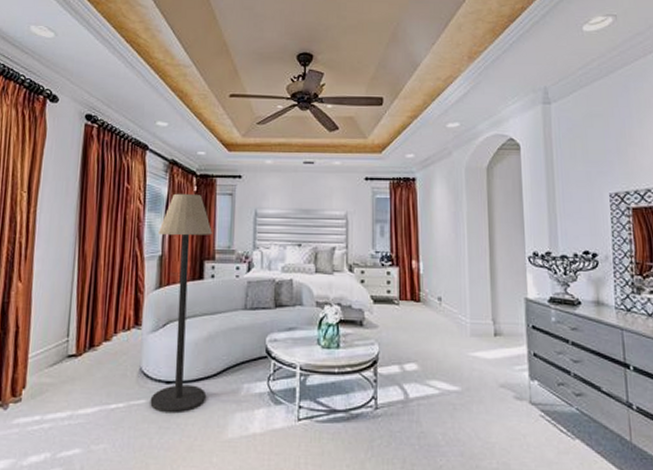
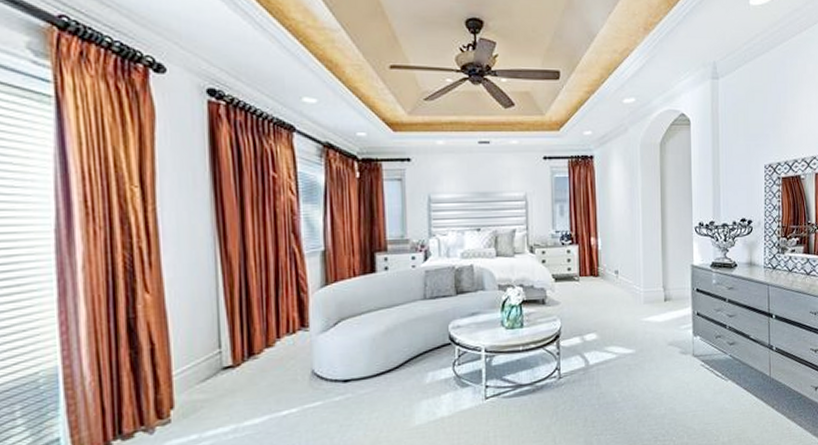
floor lamp: present [150,193,212,414] -> none [318,180,390,412]

